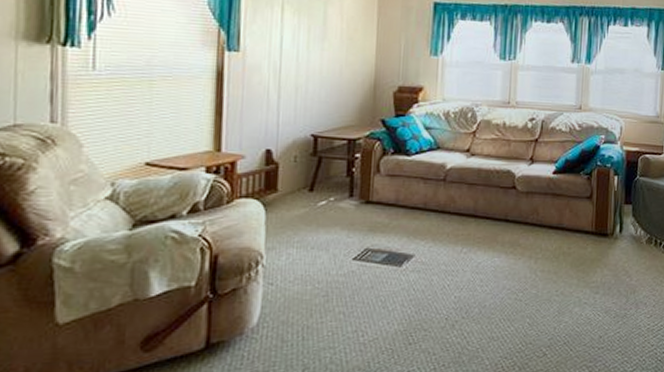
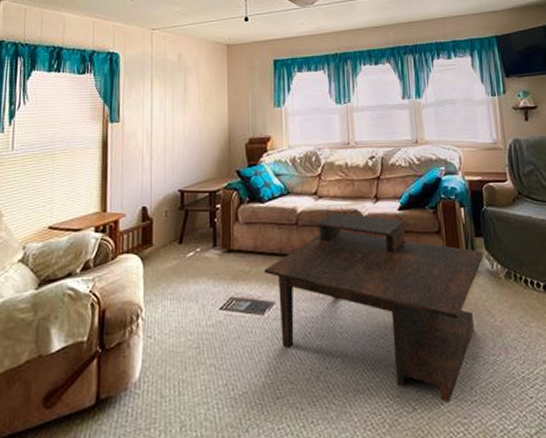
coffee table: none [405,171,631,349] -> present [264,212,484,403]

